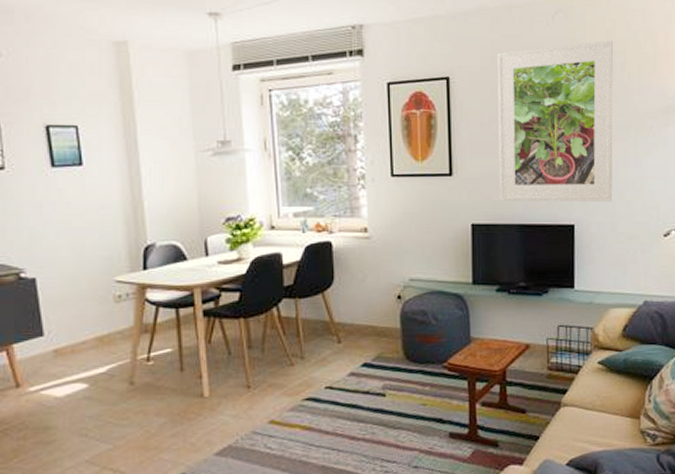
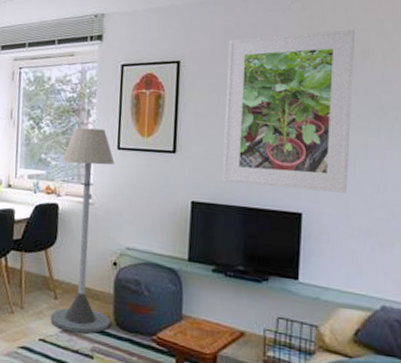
floor lamp: none [331,155,400,374] -> present [50,127,115,334]

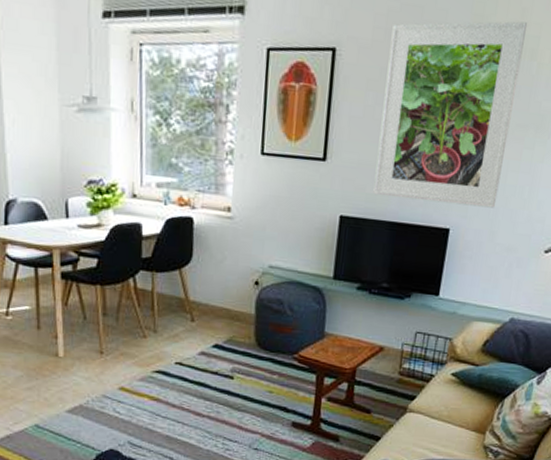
floor lamp: present [50,127,115,334] -> none [187,126,258,355]

